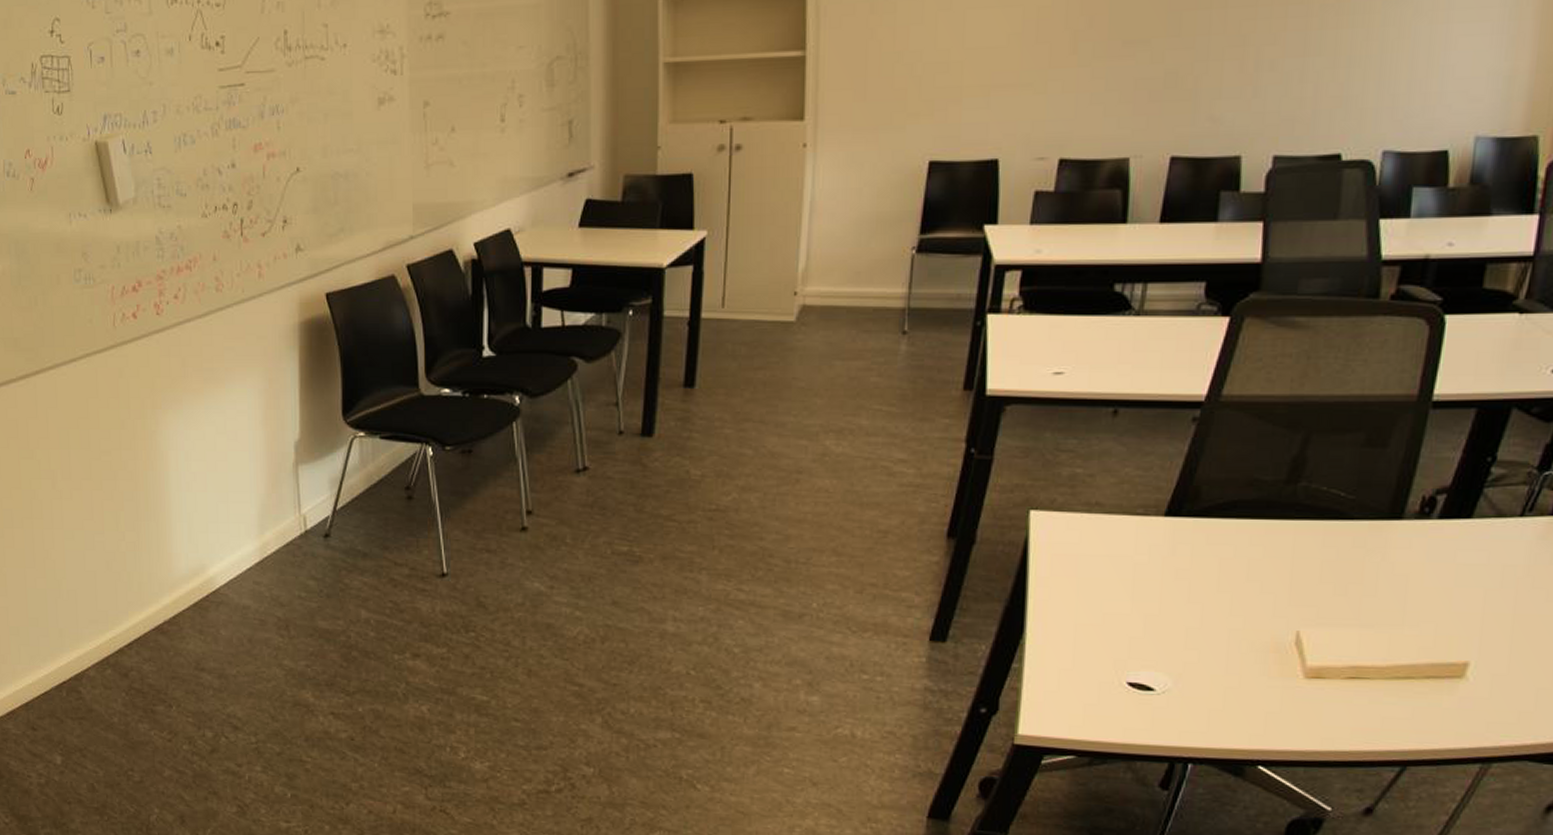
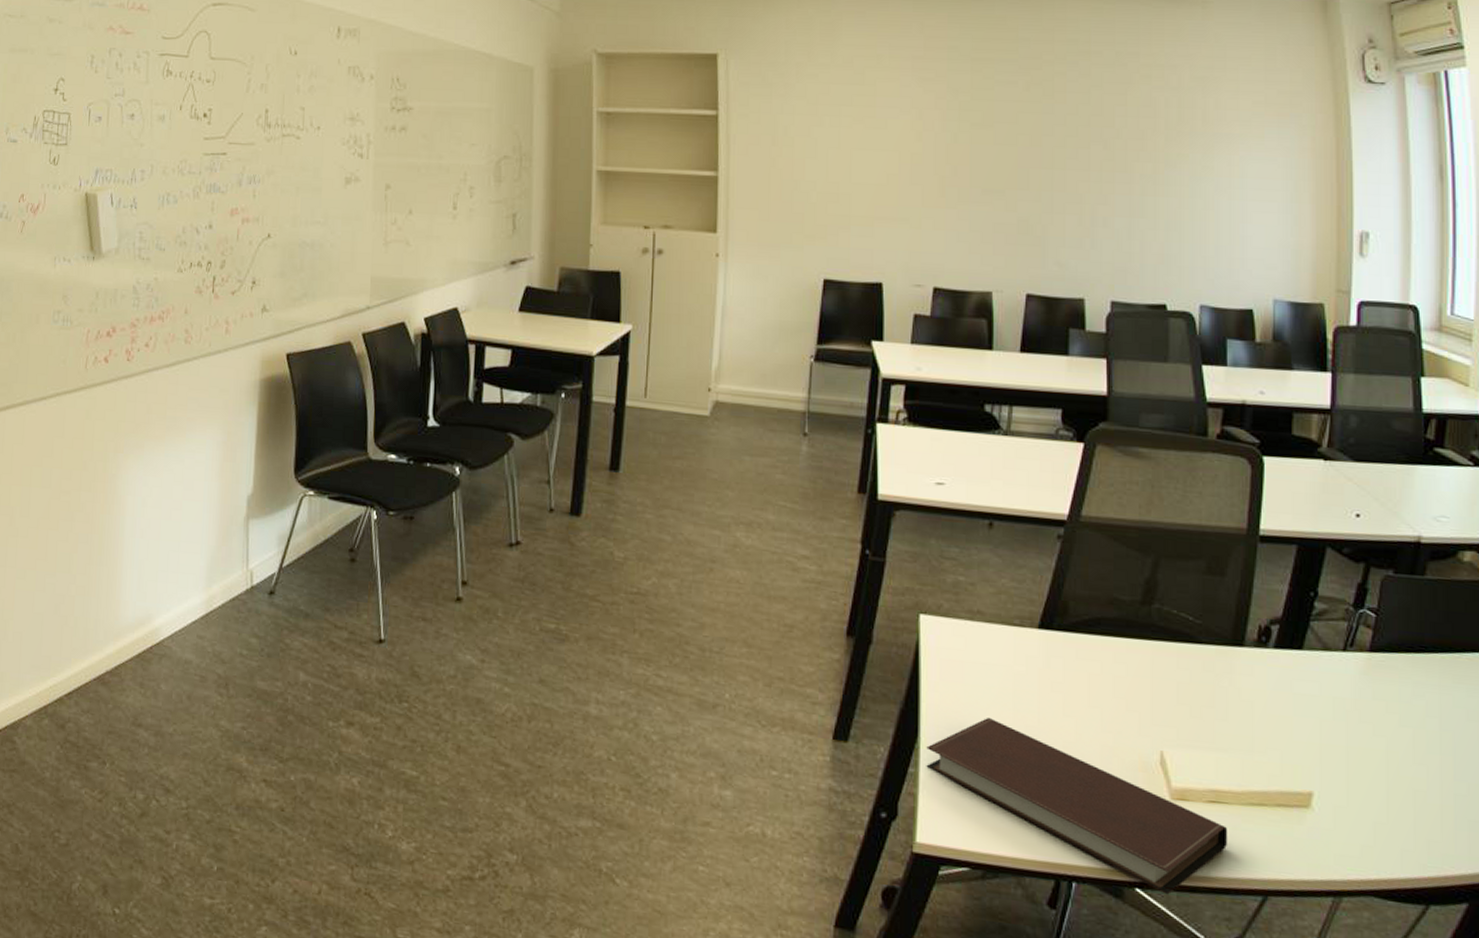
notebook: none [1032,608,1368,771] -> present [926,717,1228,895]

